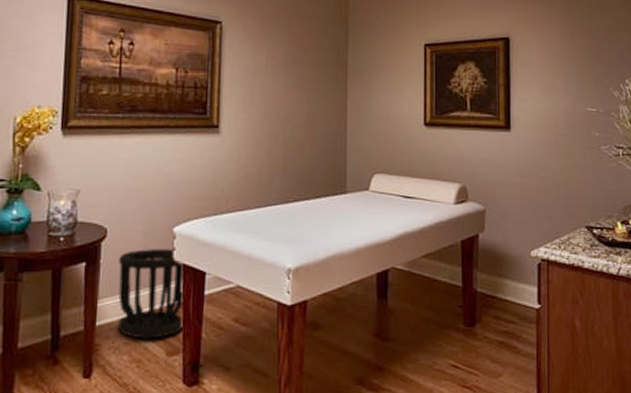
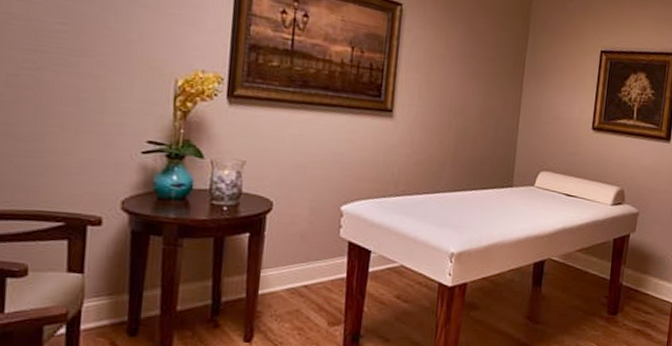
wastebasket: present [117,249,186,339] -> none [279,224,350,309]

